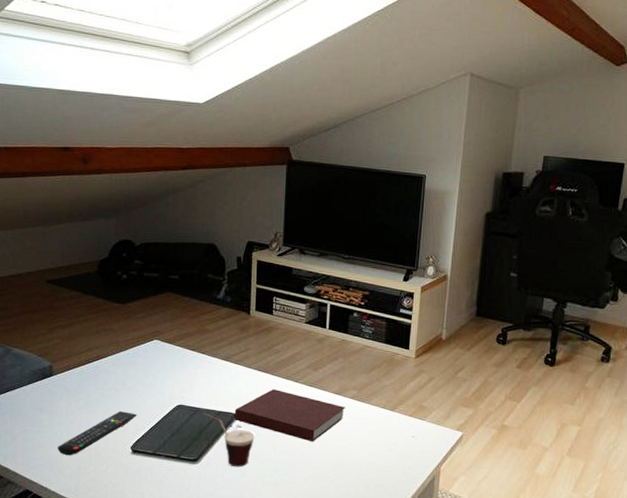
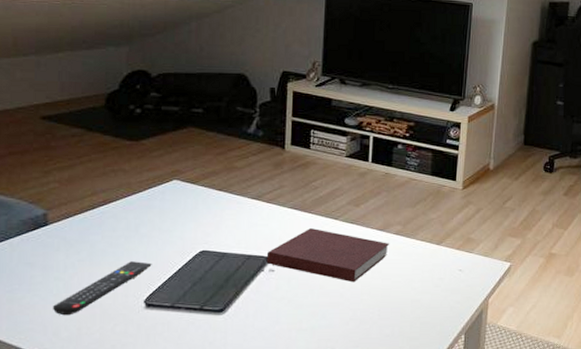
cup: present [202,413,255,468] -> none [230,258,289,315]

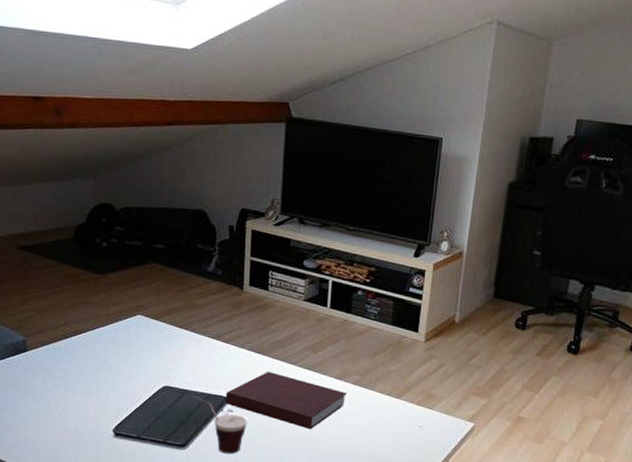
remote control: present [52,261,152,316] -> none [33,391,119,438]
cup: none [230,258,289,315] -> present [191,395,247,455]

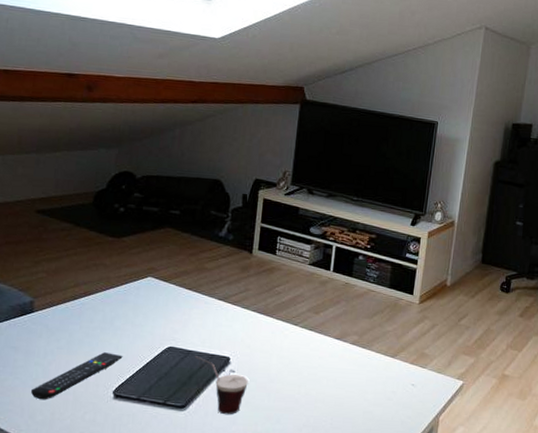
remote control: none [33,391,119,438] -> present [30,352,123,400]
notebook: present [225,372,348,430] -> none [227,332,346,389]

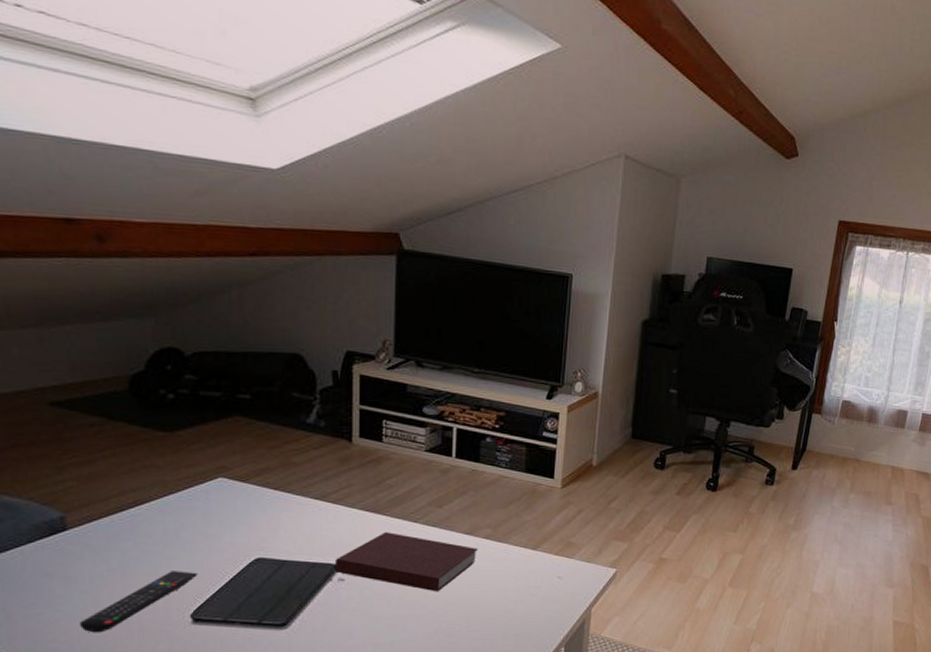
cup: present [194,356,248,415] -> none [291,566,362,629]
notebook: none [227,332,346,389] -> present [334,532,479,592]

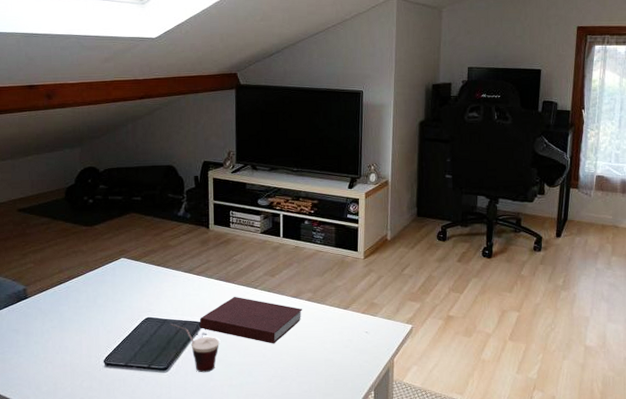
remote control: present [78,571,198,633] -> none [34,327,108,373]
cup: none [291,566,362,629] -> present [170,323,220,373]

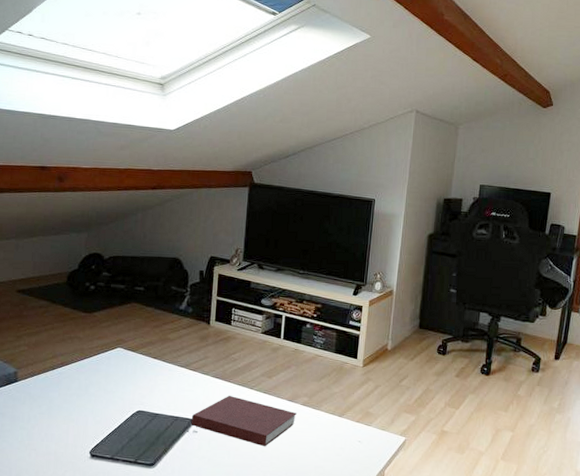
cup: present [170,323,220,373] -> none [161,418,210,472]

